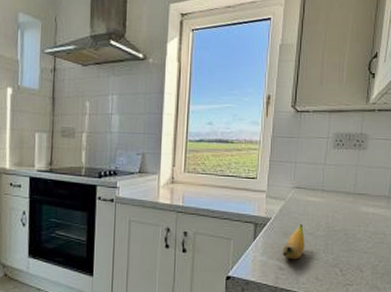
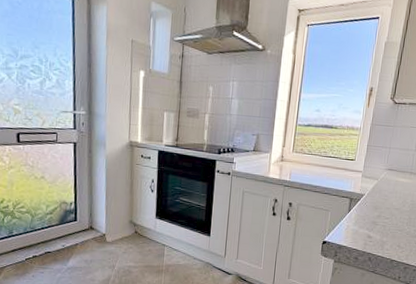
banana: present [282,223,305,260] -> none [371,200,392,230]

